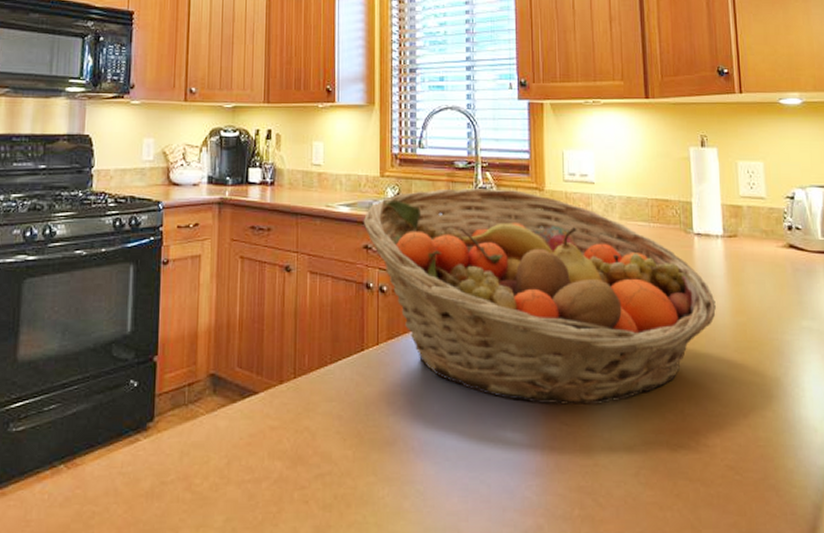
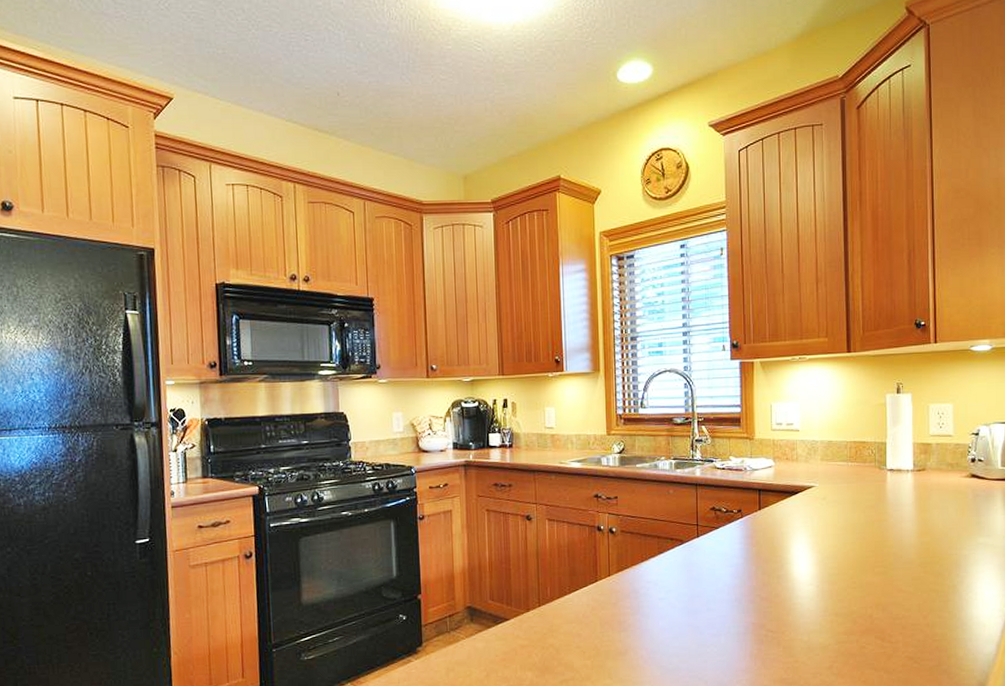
fruit basket: present [363,188,716,406] -> none [593,440,904,616]

